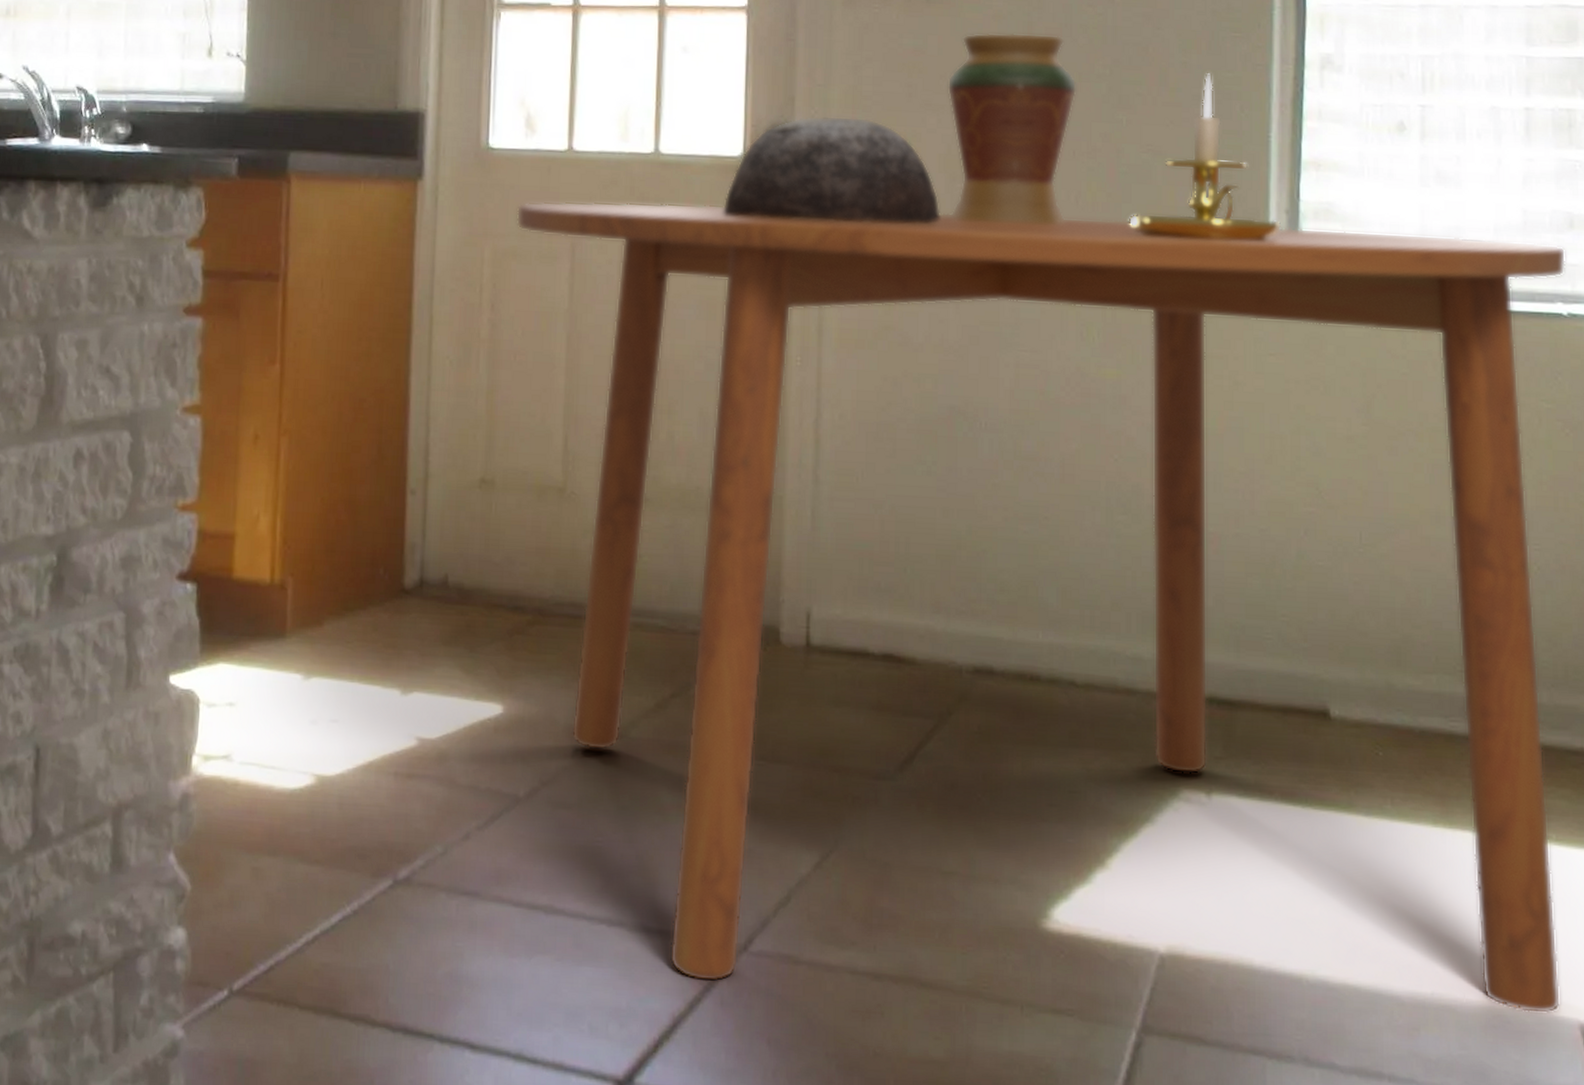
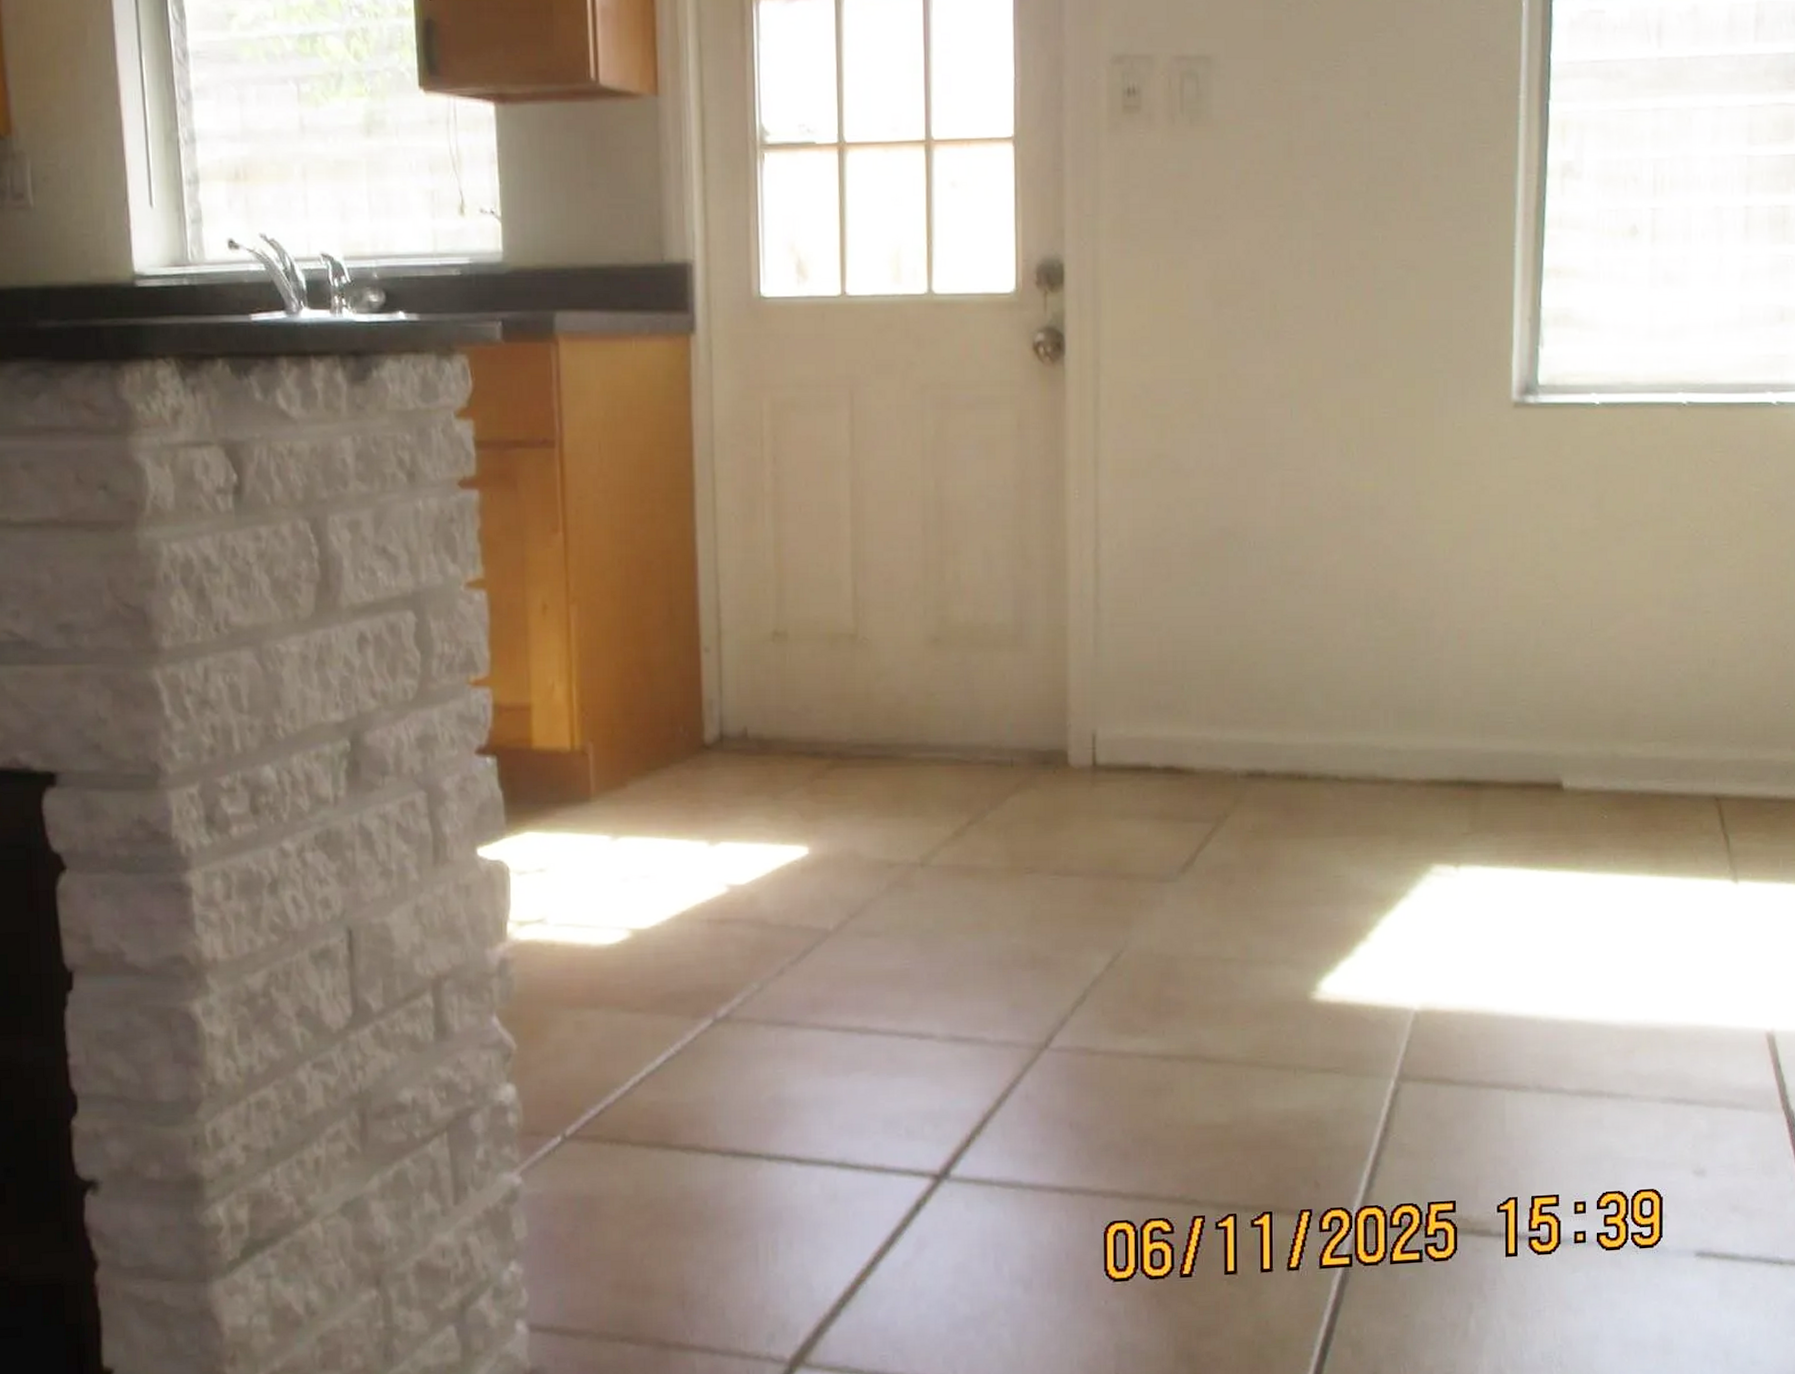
dining table: present [516,201,1566,1014] -> none [792,334,1777,1080]
bowl: present [722,116,942,224] -> none [997,246,1209,353]
decorative vase: present [947,32,1077,225] -> none [1212,153,1335,345]
candle holder: present [1128,73,1283,241] -> none [1384,186,1526,350]

